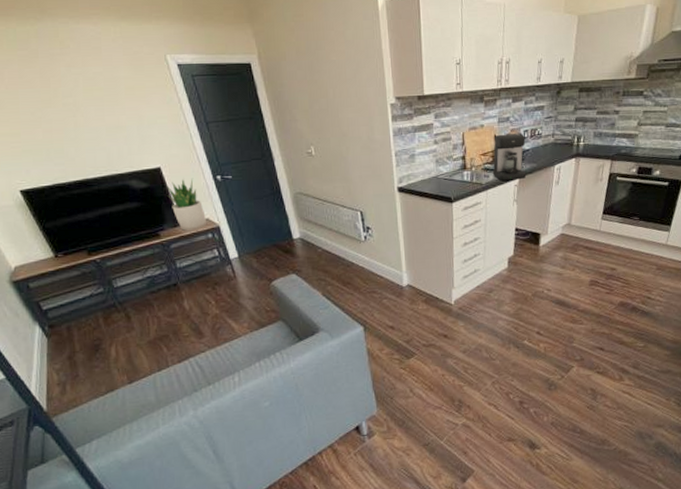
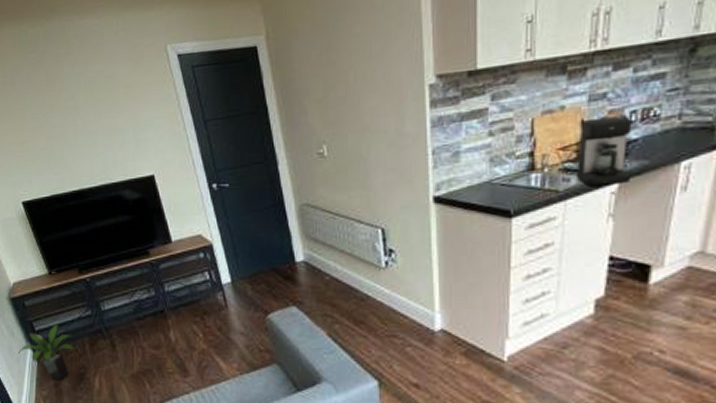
potted plant: none [25,302,88,354] -> present [19,323,75,381]
planter: present [167,179,207,232] -> none [159,188,200,250]

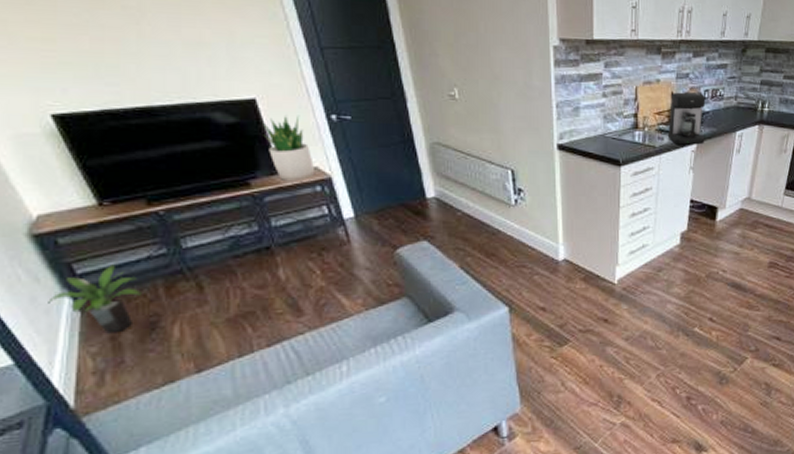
planter: none [159,188,200,250] -> present [263,116,316,182]

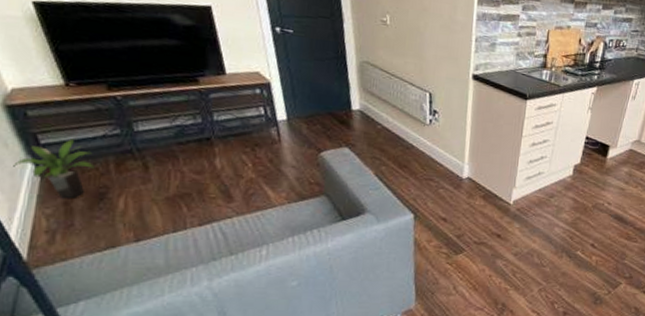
planter: present [263,116,316,182] -> none [214,24,257,84]
coffee maker: present [668,92,706,145] -> none [572,38,610,89]

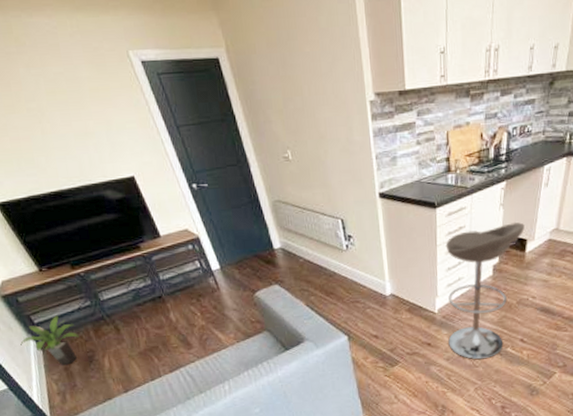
bar stool: none [519,127,609,260] -> present [445,221,525,360]

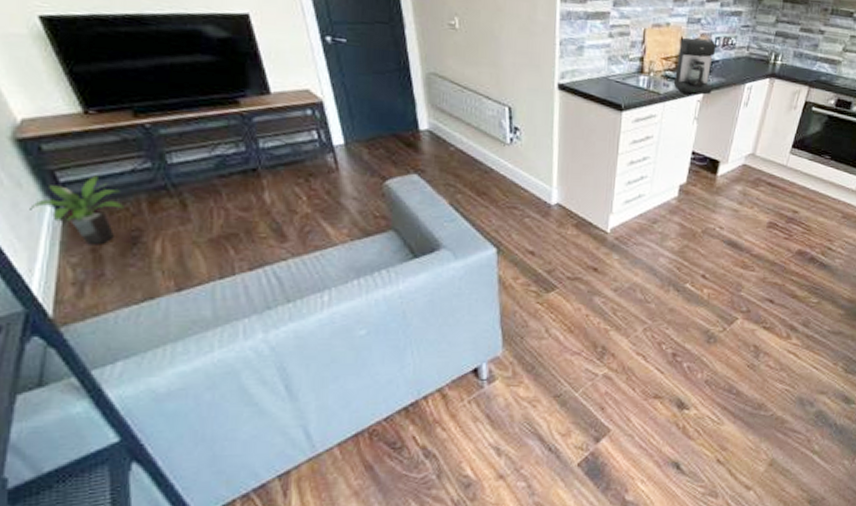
bar stool: present [445,221,525,360] -> none [618,139,719,294]
coffee maker: none [479,131,514,184] -> present [674,37,717,95]

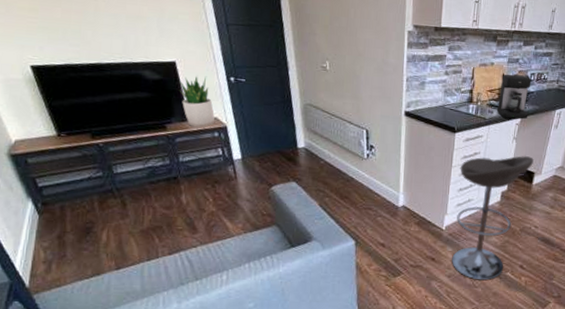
potted plant: present [30,175,125,245] -> none [17,181,83,234]
planter: none [255,34,307,104] -> present [179,76,215,128]
bar stool: none [618,139,719,294] -> present [452,155,534,281]

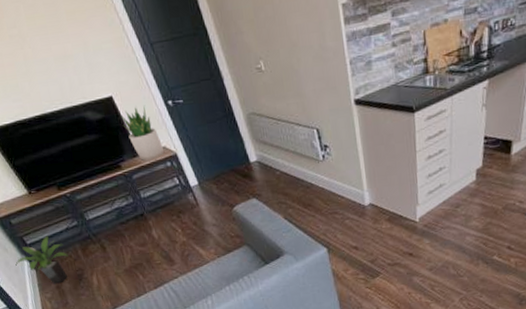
potted plant: none [17,181,83,234] -> present [15,236,69,284]
bar stool: present [452,155,534,281] -> none [425,122,510,269]
coffee maker: present [497,74,532,120] -> none [459,26,497,84]

